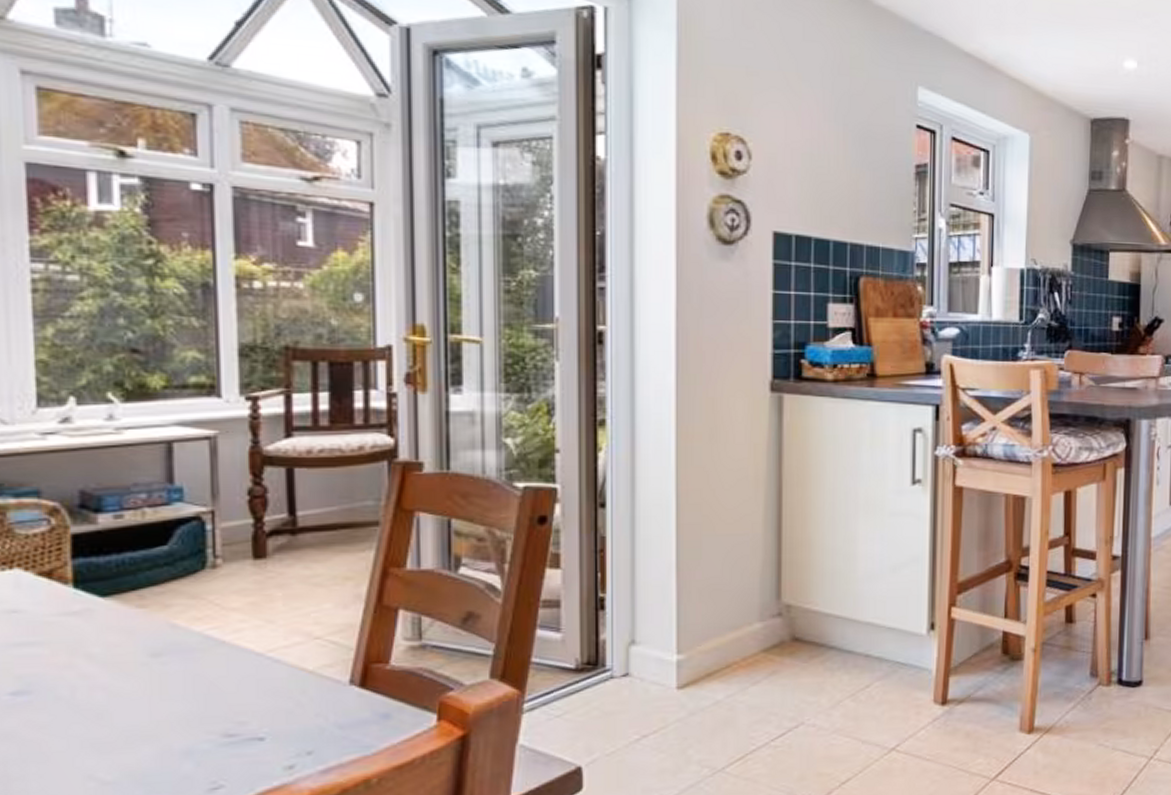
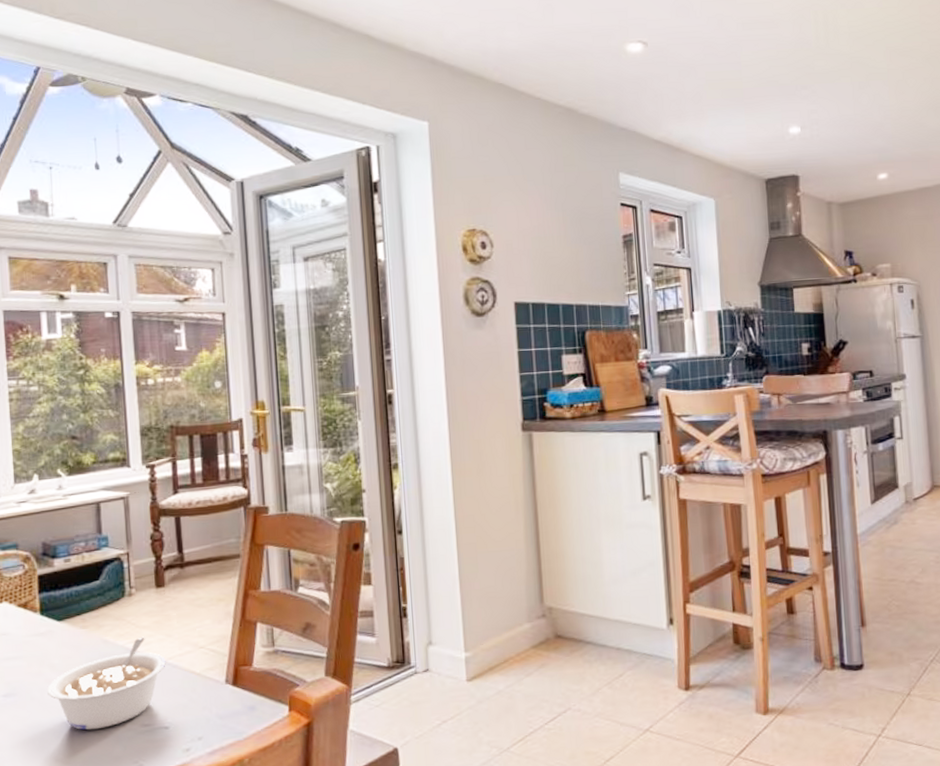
legume: none [81,621,264,741] -> present [47,636,166,731]

